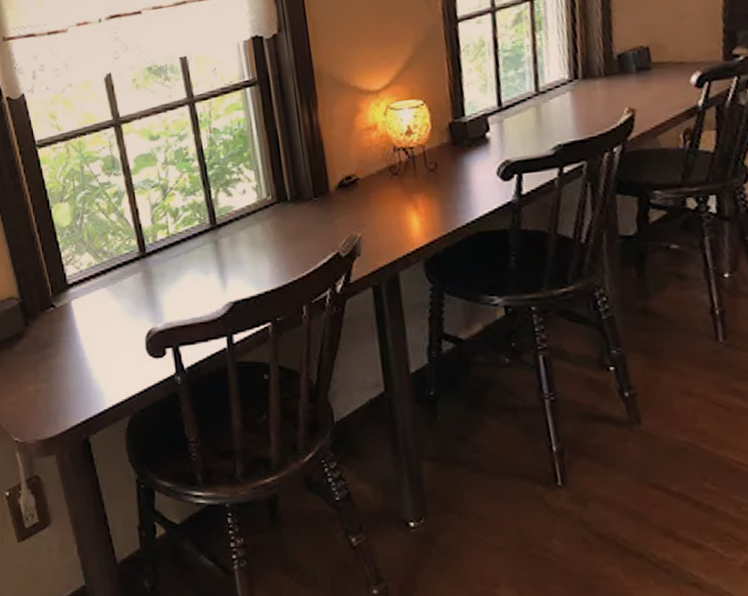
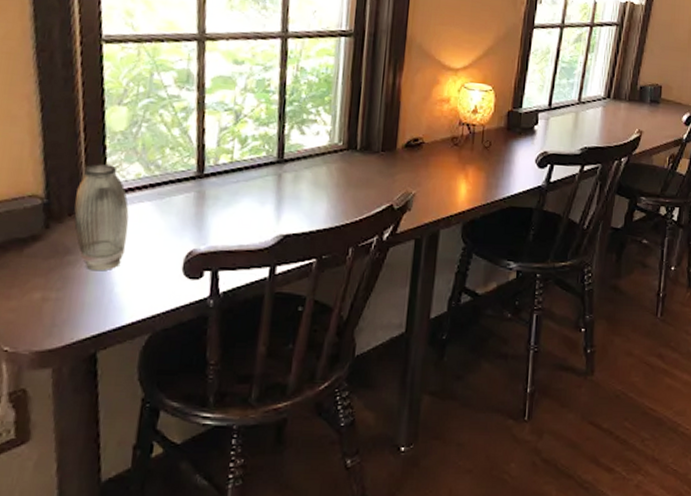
vase: none [42,258,94,360] -> present [73,164,129,271]

